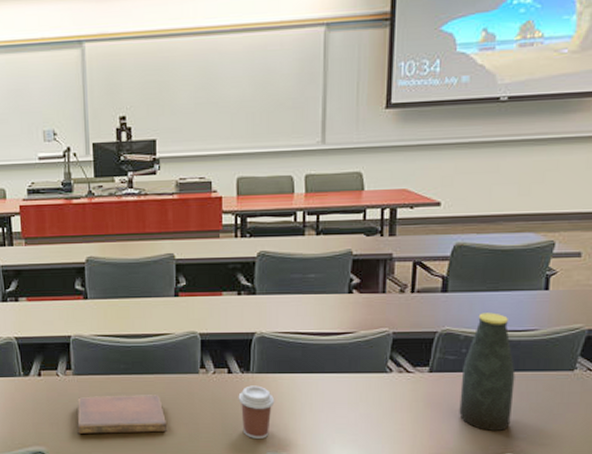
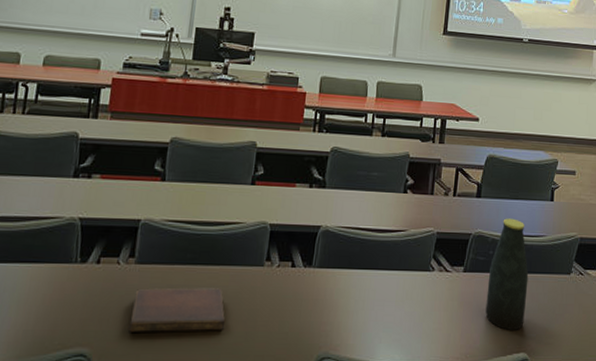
coffee cup: present [238,385,275,438] -> none [298,280,332,338]

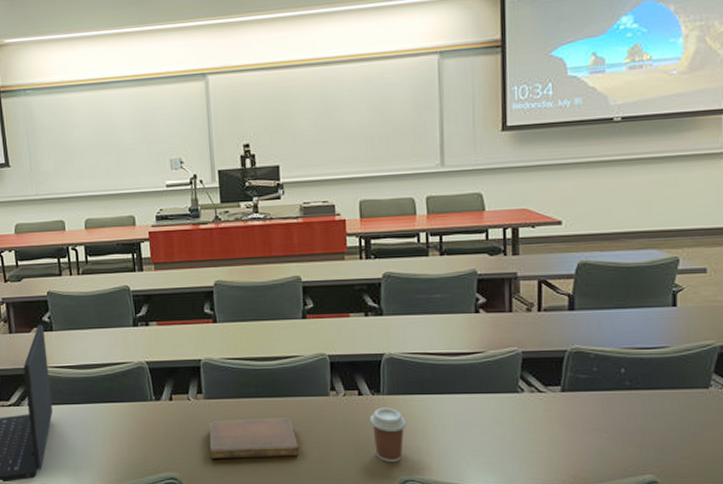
coffee cup: none [298,280,332,338] -> present [369,407,407,462]
bottle: present [485,218,529,331] -> none [594,330,649,453]

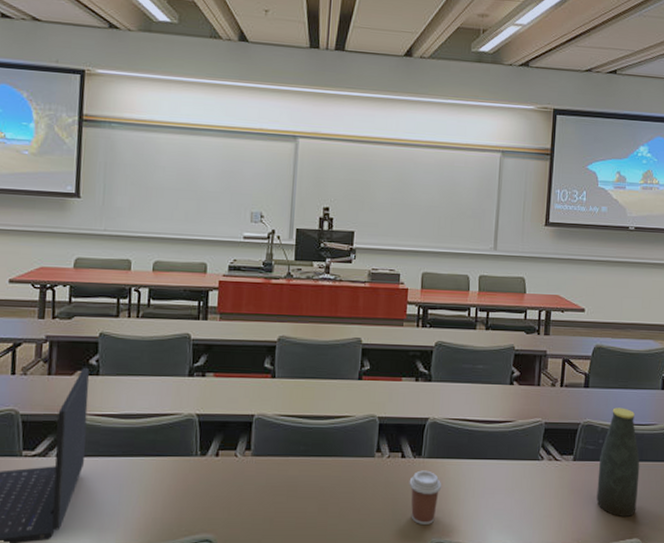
notebook: present [209,418,299,460] -> none [249,478,340,521]
bottle: none [594,330,649,453] -> present [596,407,640,518]

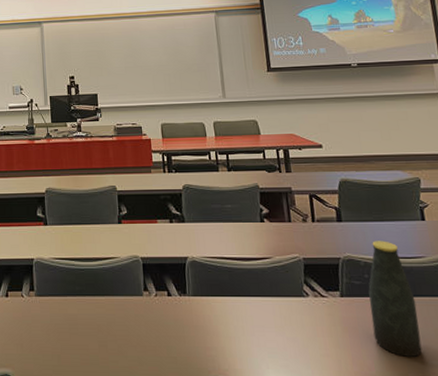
coffee cup: present [409,470,442,524] -> none [178,308,211,362]

